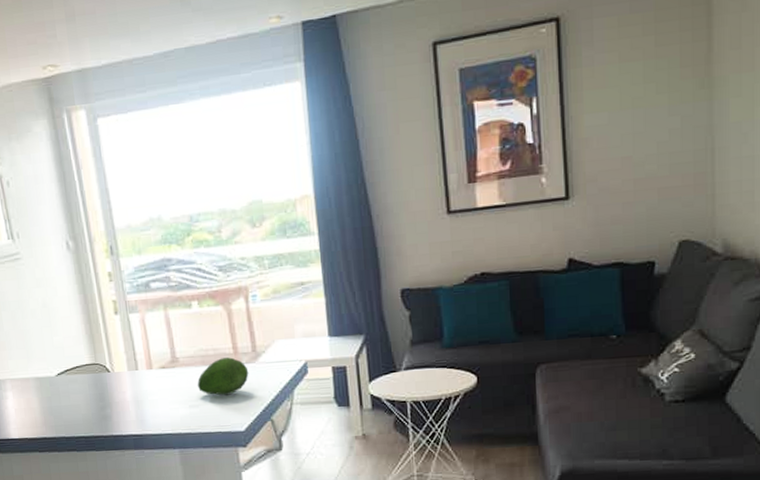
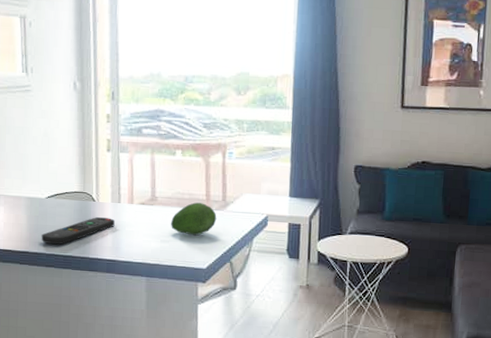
remote control: none [57,388,136,427] -> present [41,217,115,245]

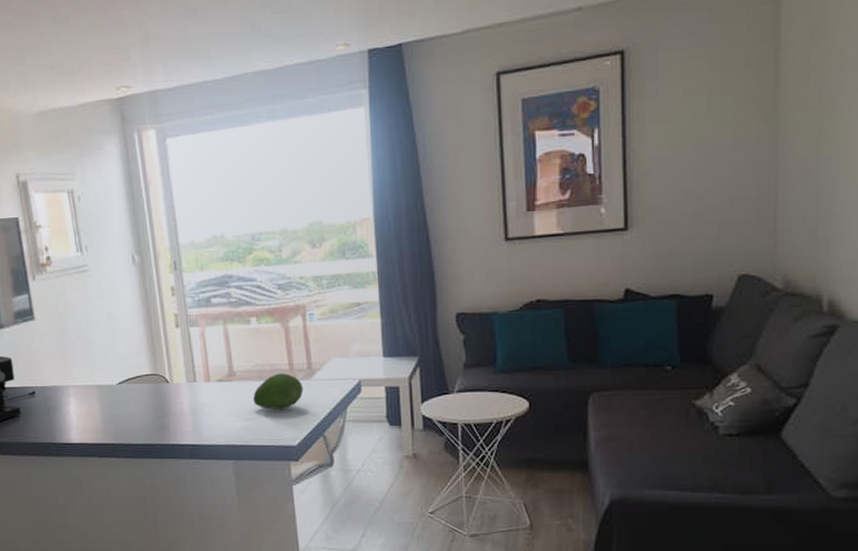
remote control: present [41,217,115,245] -> none [117,399,193,434]

